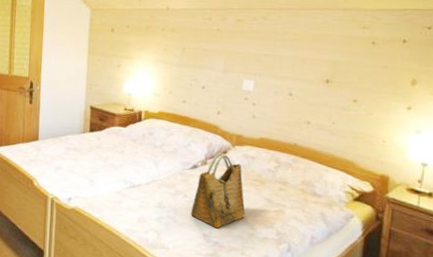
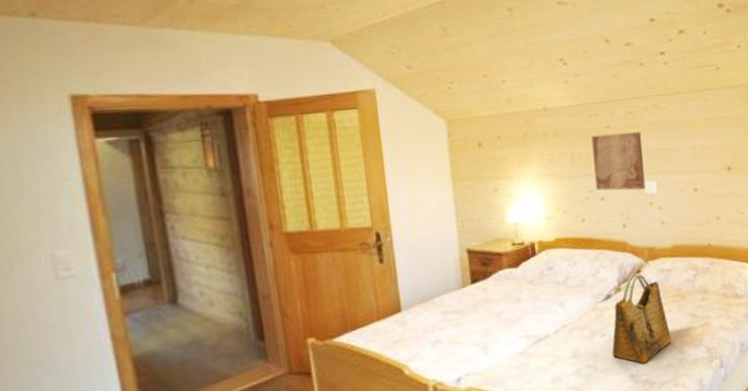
wall art: none [199,35,247,86] -> present [591,131,646,191]

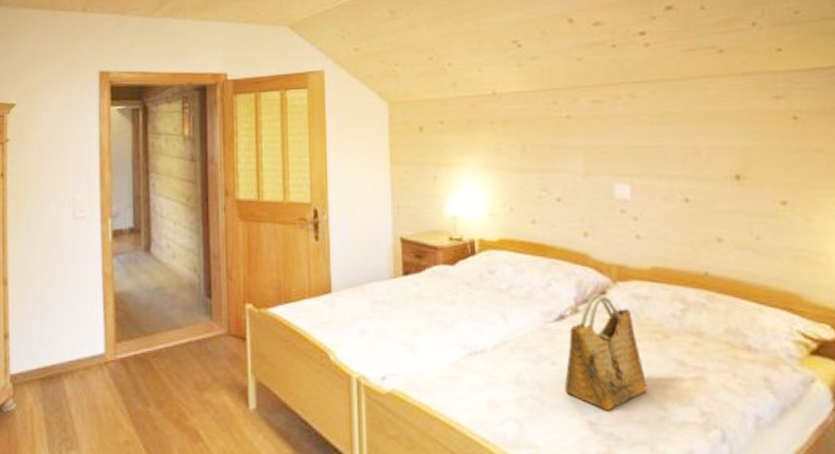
wall art: present [591,131,646,191] -> none [547,123,616,193]

